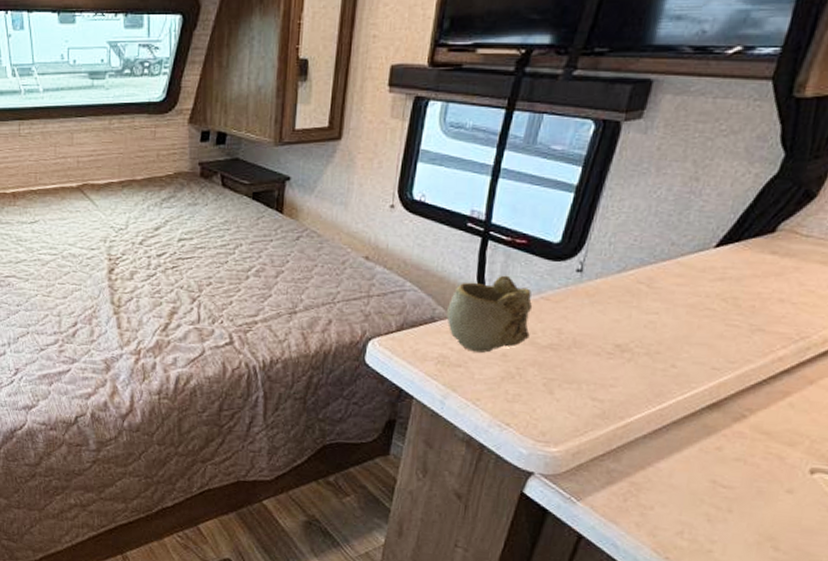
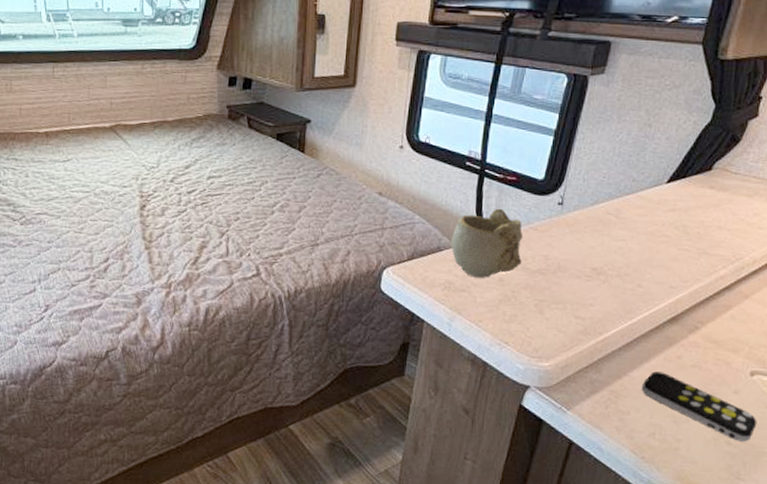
remote control: none [670,463,815,548] -> present [642,371,757,442]

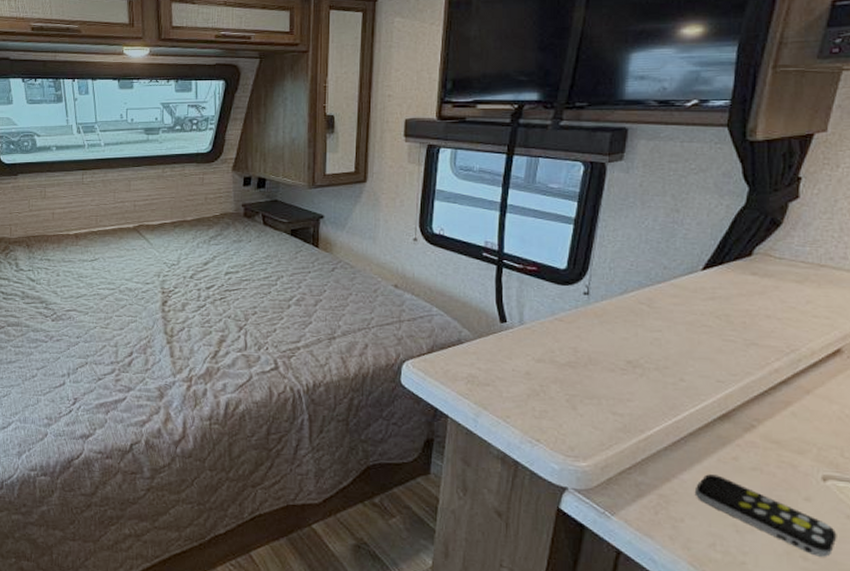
mug: present [451,208,522,278] -> none [472,299,549,372]

